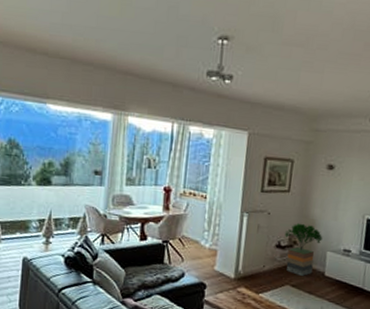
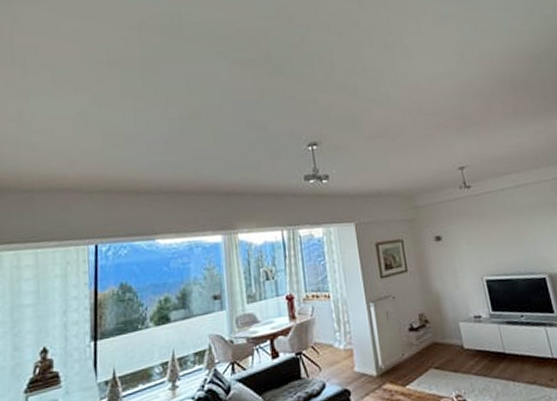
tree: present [285,223,323,276] -> none [414,299,451,355]

